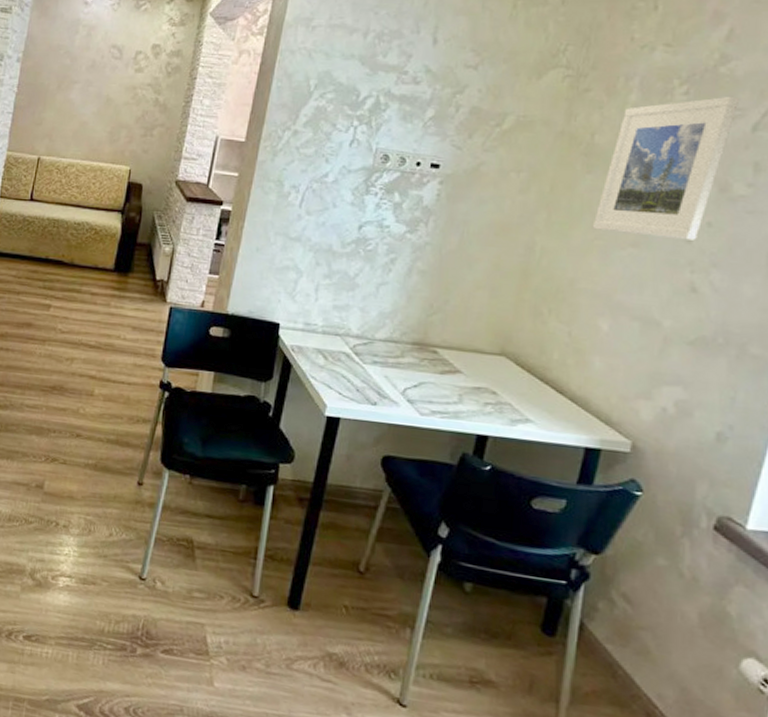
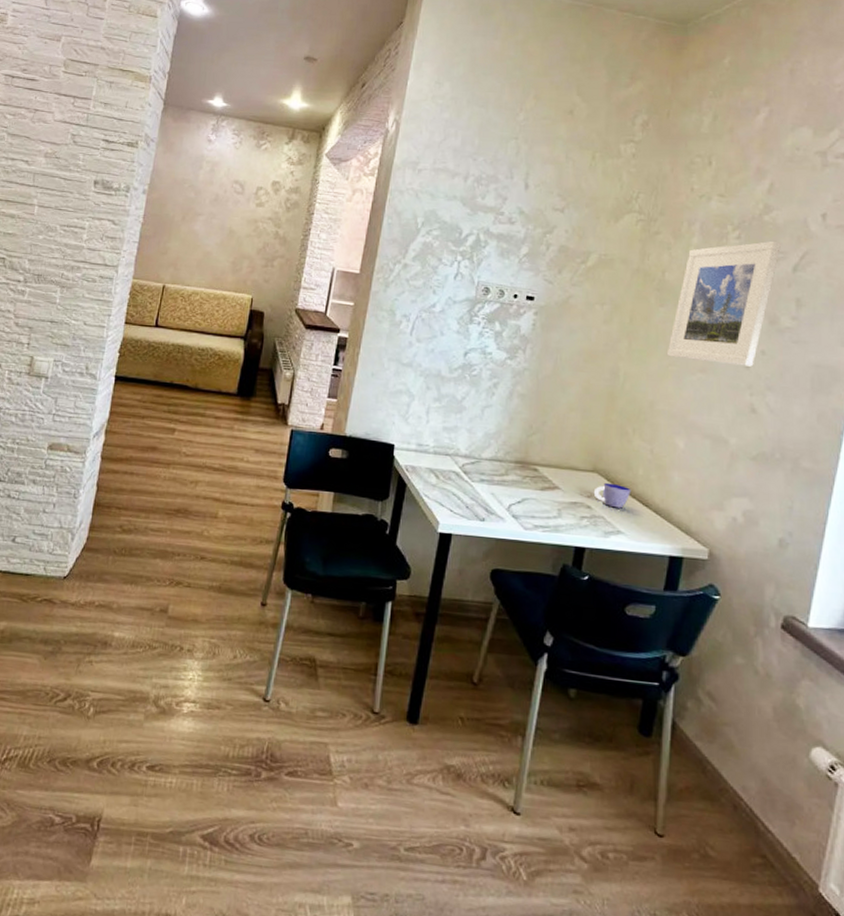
cup: none [500,367,544,395] -> present [593,482,631,509]

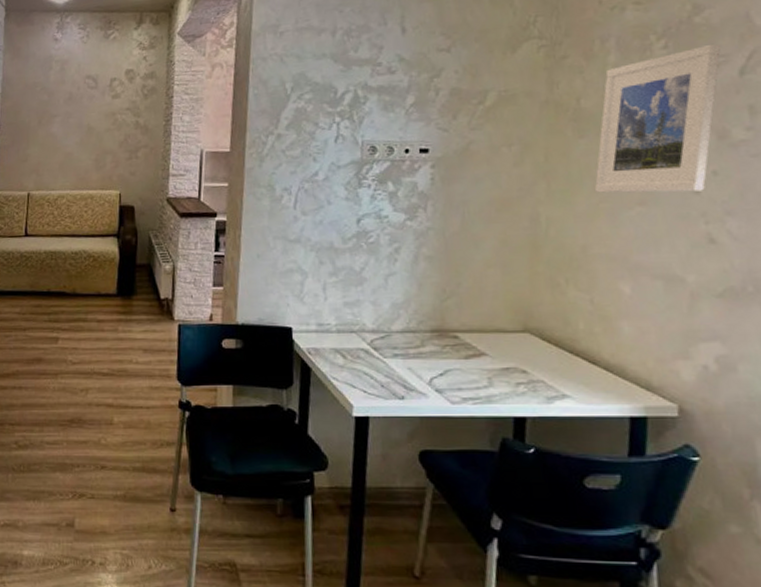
cup: present [593,482,631,509] -> none [527,342,573,370]

